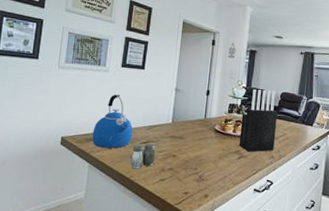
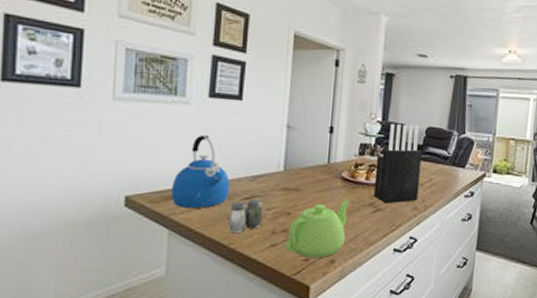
teapot: none [170,147,221,193] -> present [285,199,350,258]

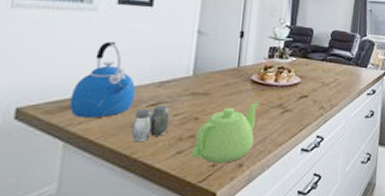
knife block: present [373,123,422,204] -> none [282,28,328,104]

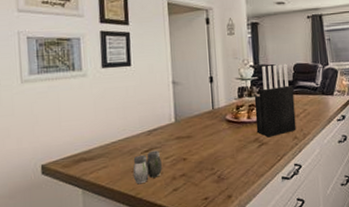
kettle: present [69,41,136,117] -> none [80,101,131,168]
teapot: present [191,101,259,164] -> none [185,138,237,197]
knife block: none [282,28,328,104] -> present [254,63,296,138]

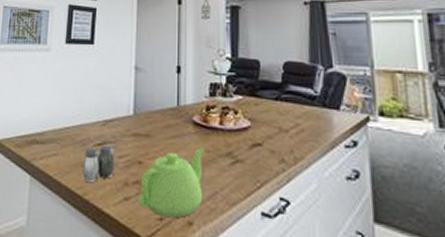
teapot: none [185,138,237,197] -> present [138,147,205,218]
knife block: present [254,63,296,138] -> none [229,59,284,154]

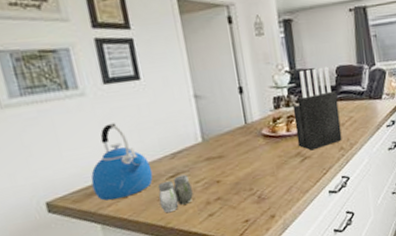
kettle: none [33,79,84,154] -> present [91,123,153,201]
teapot: present [138,147,205,218] -> none [221,154,280,219]
knife block: none [229,59,284,154] -> present [292,66,342,151]

